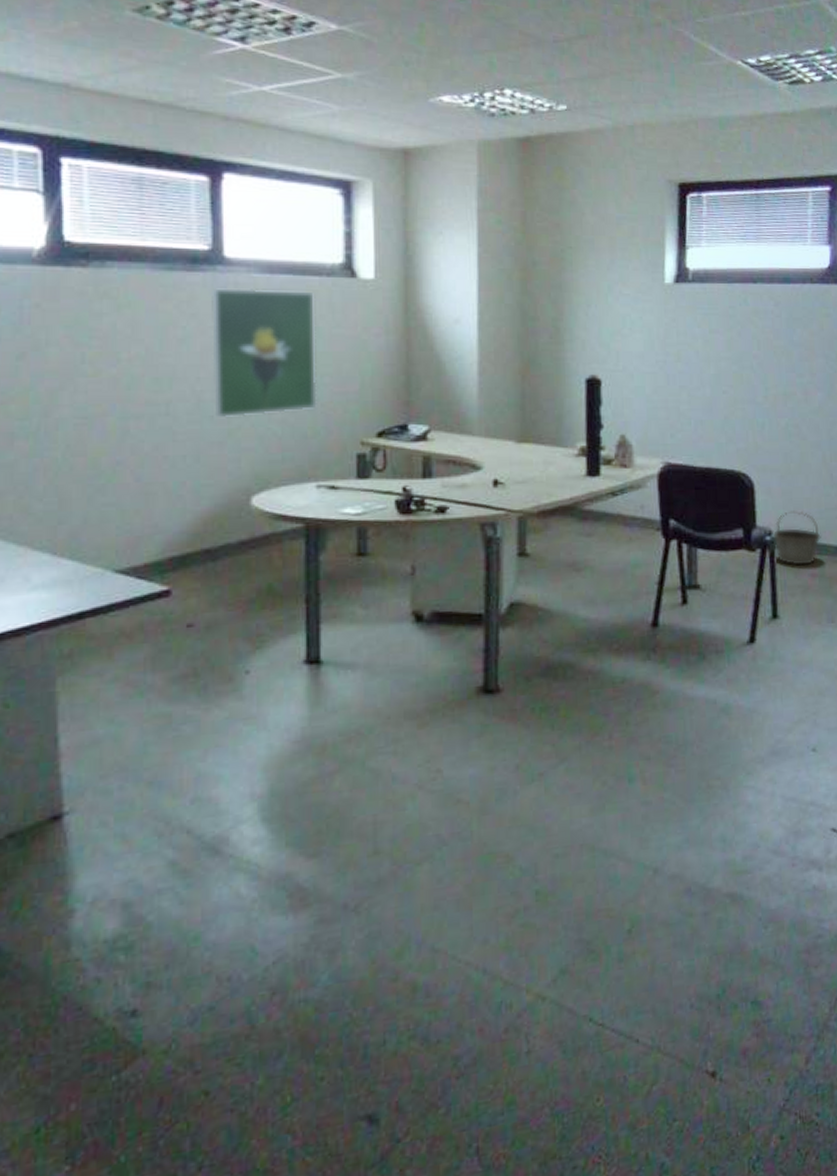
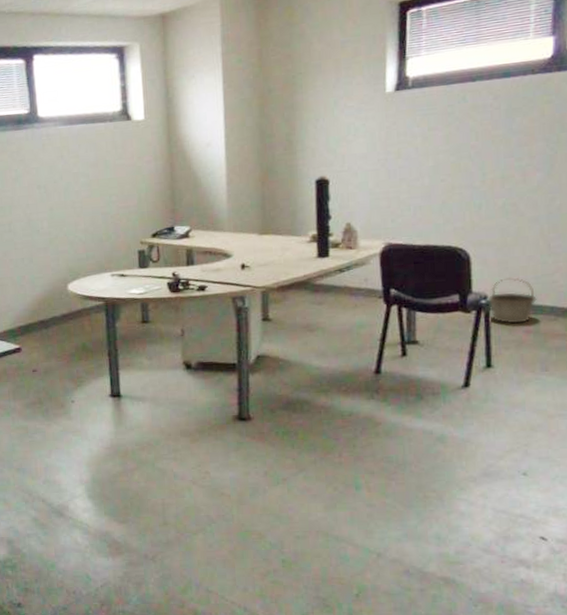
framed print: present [210,288,317,418] -> none [31,135,108,231]

